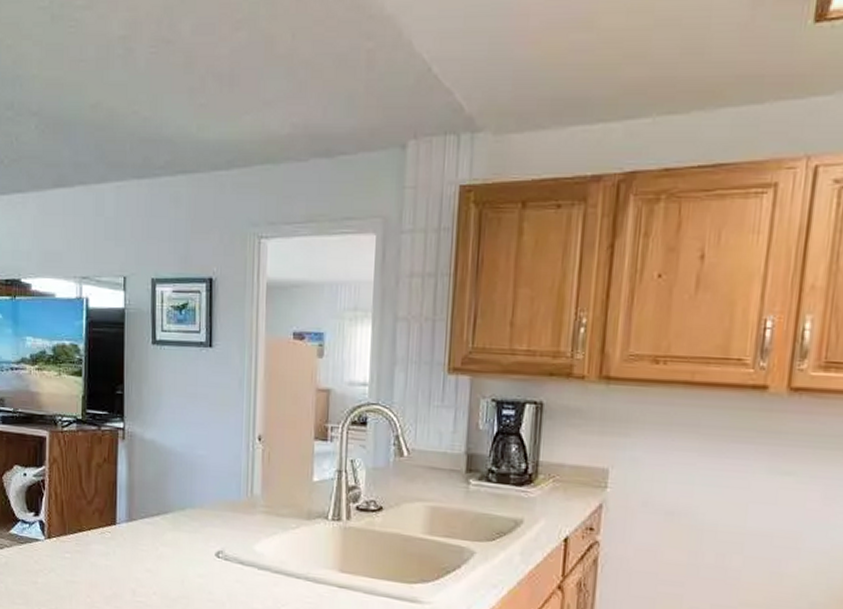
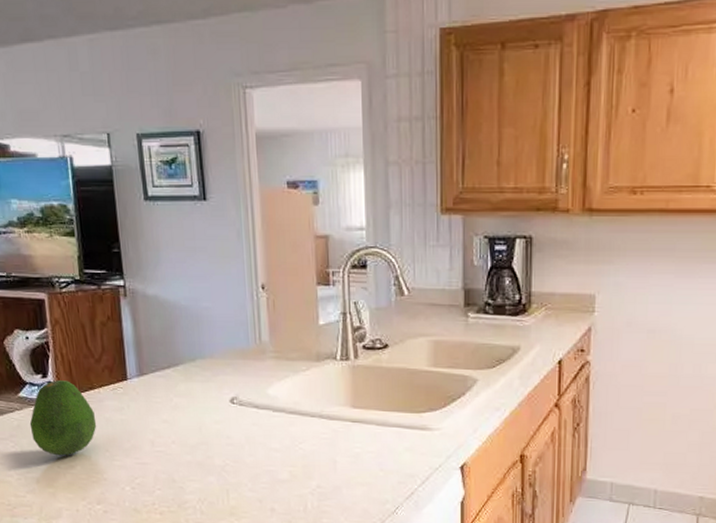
fruit: none [17,519,81,598] -> present [29,380,97,456]

